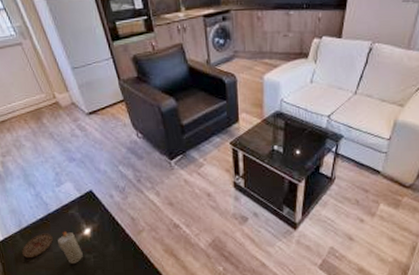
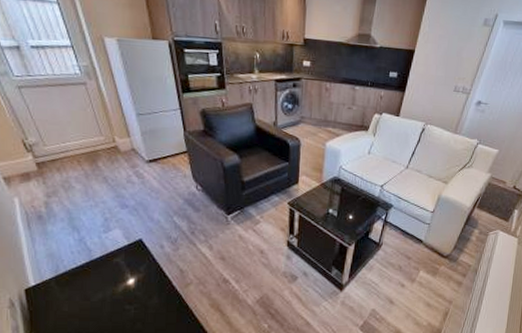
coaster: present [22,233,53,259] -> none [55,281,92,307]
candle: present [58,231,83,265] -> none [97,280,123,316]

